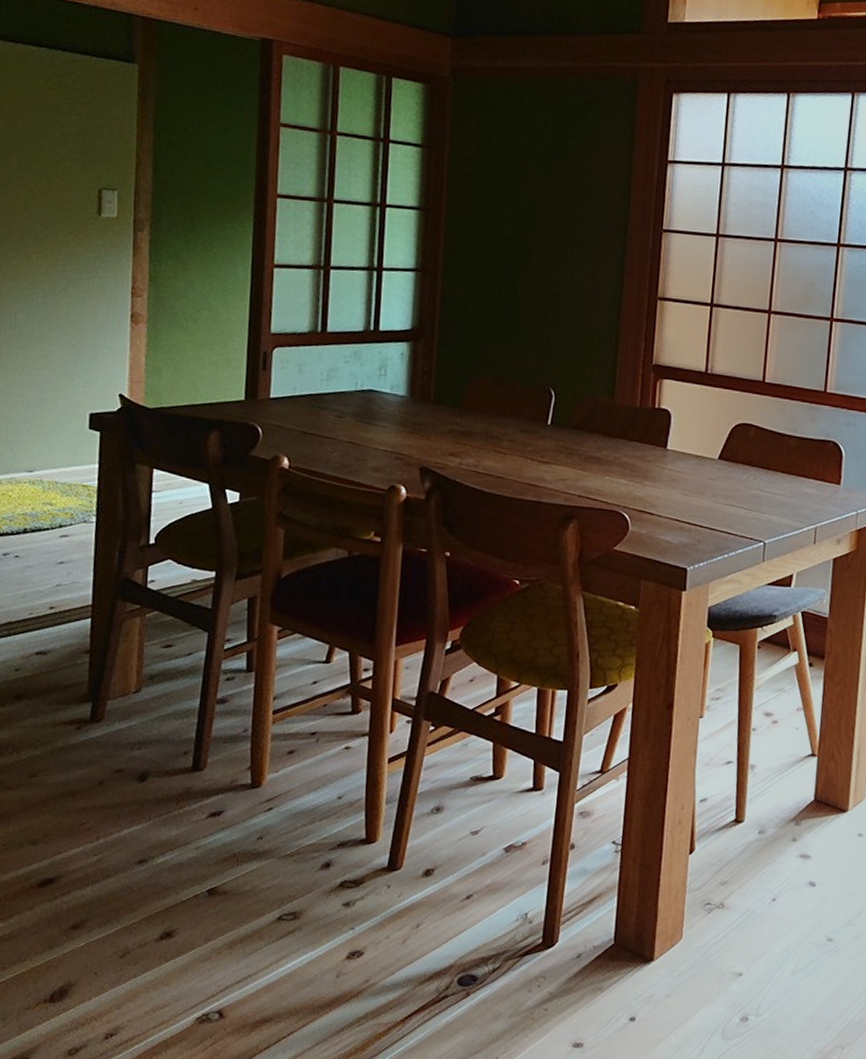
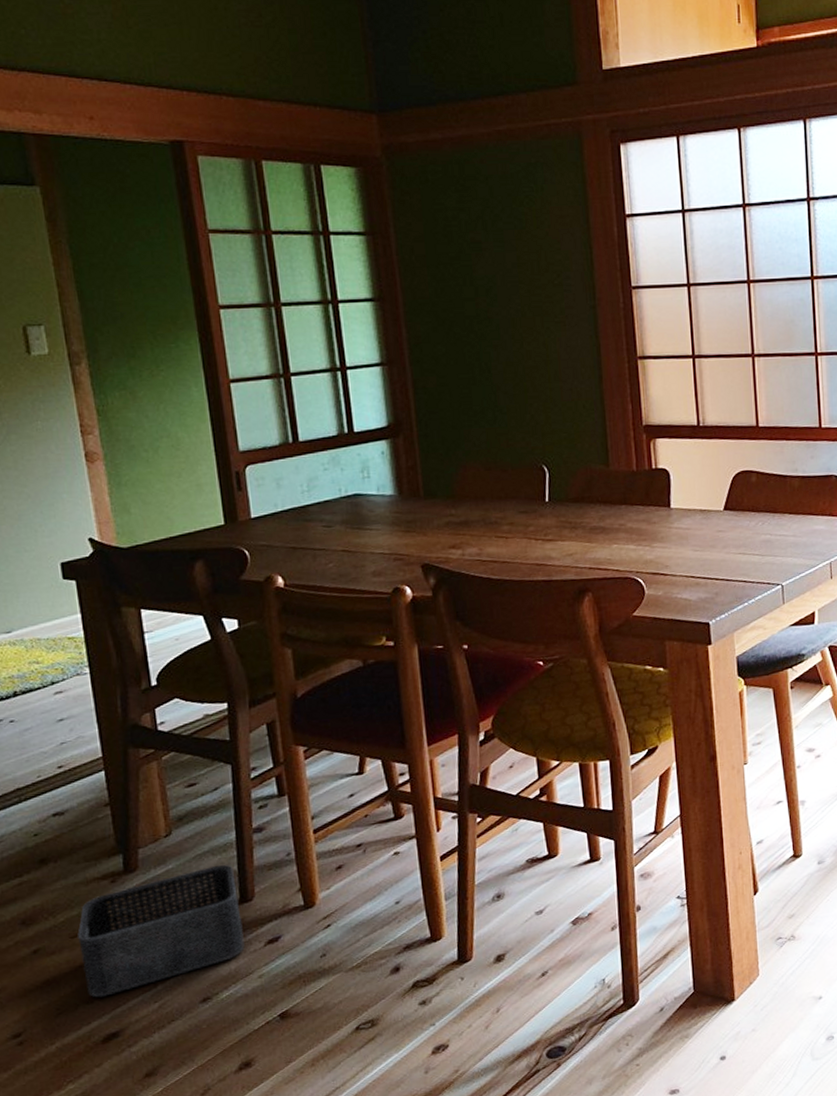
storage bin: none [34,729,192,841] -> present [77,864,245,998]

